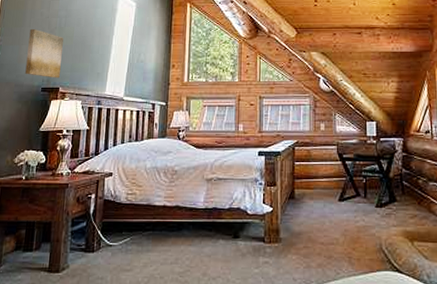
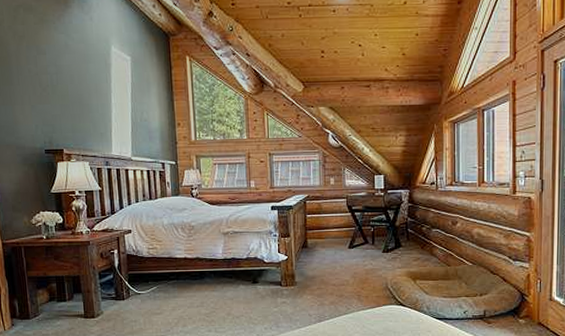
wall art: present [25,28,64,78] -> none [20,87,62,140]

